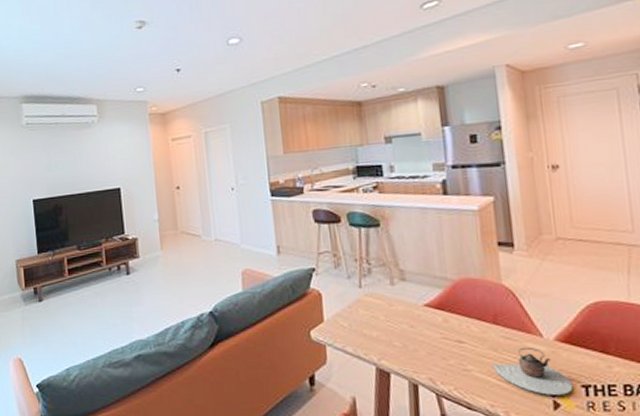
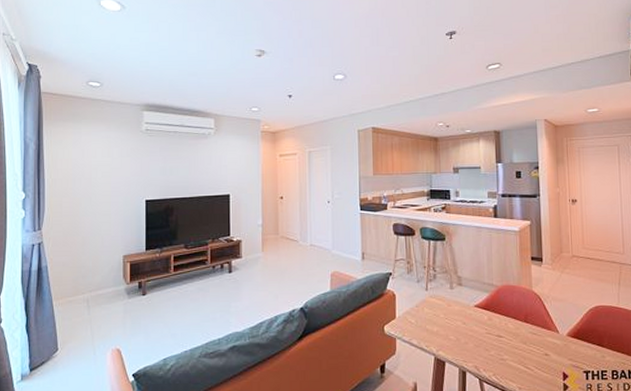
teapot: present [492,347,574,395] -> none [522,340,578,379]

